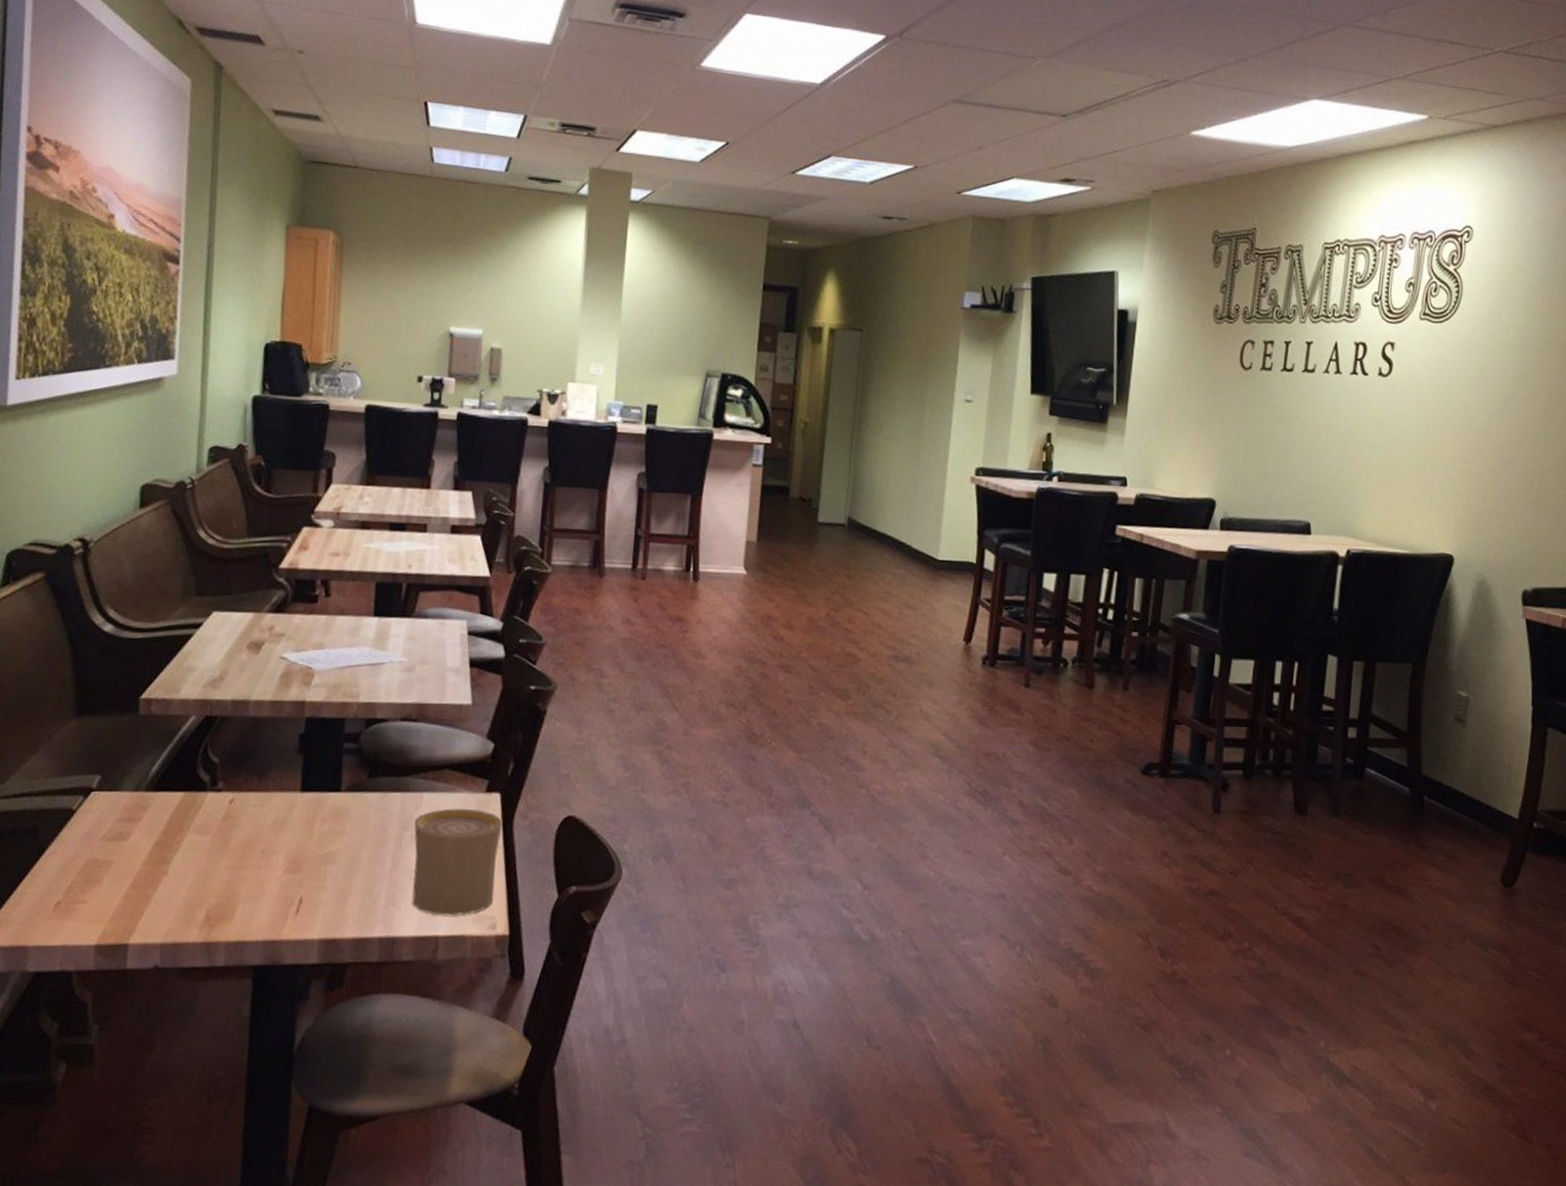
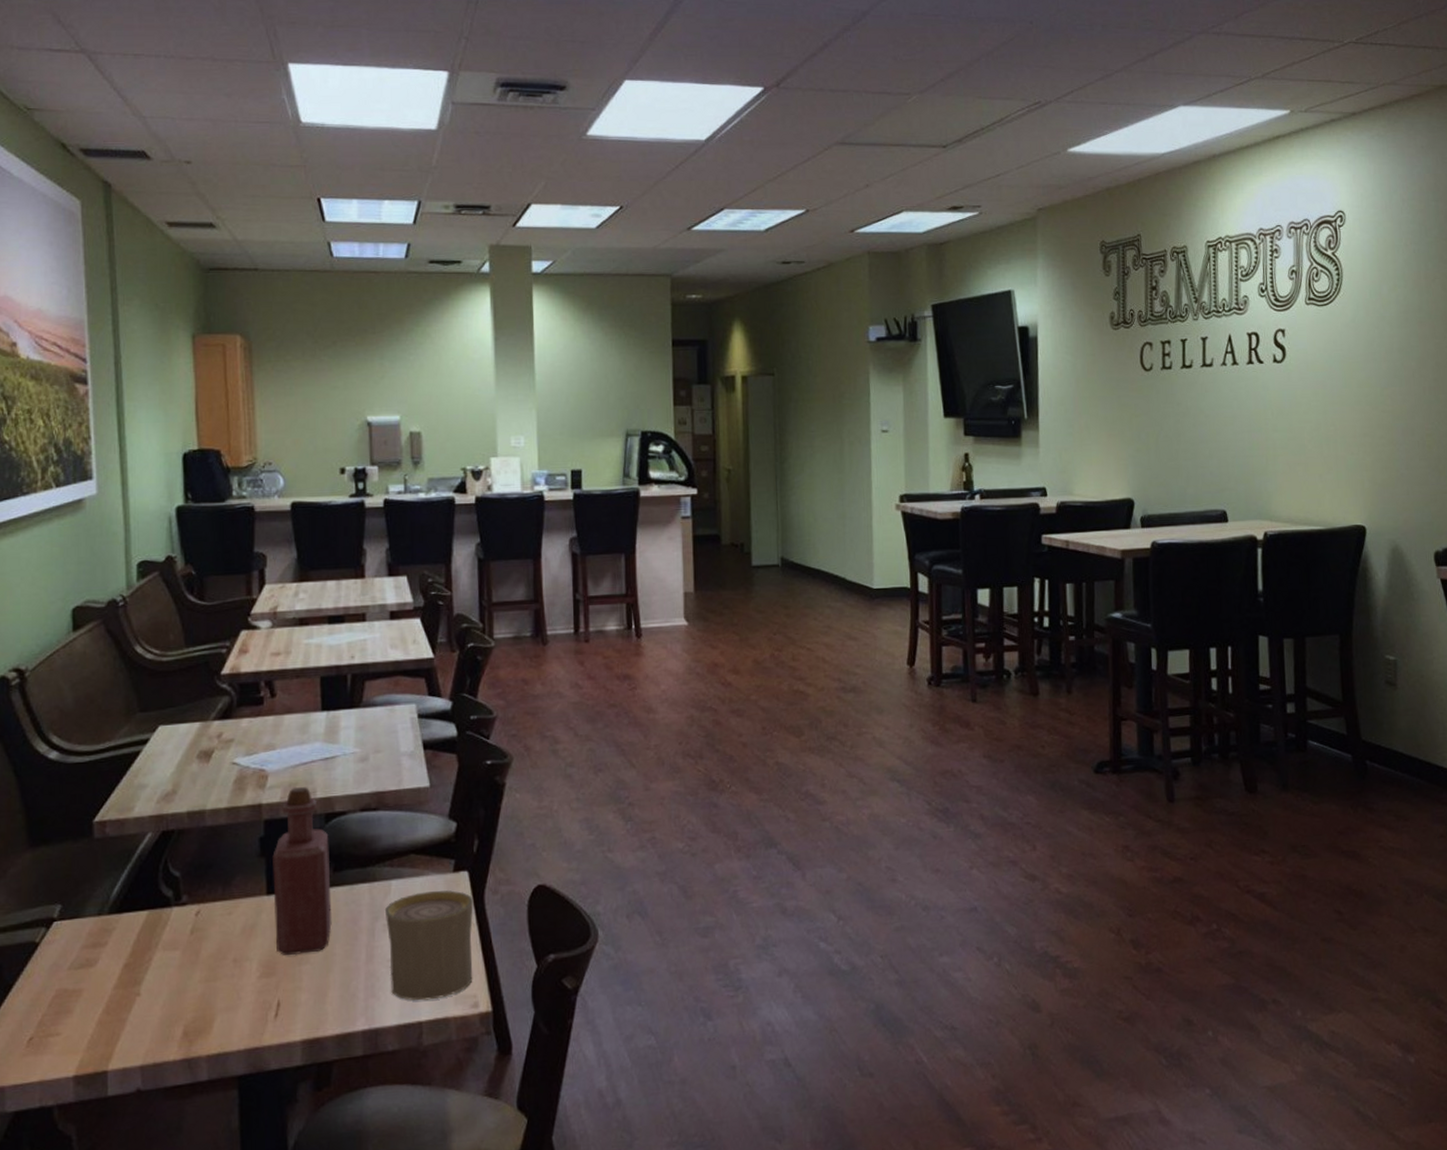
bottle: none [304,688,368,855] -> present [272,786,332,956]

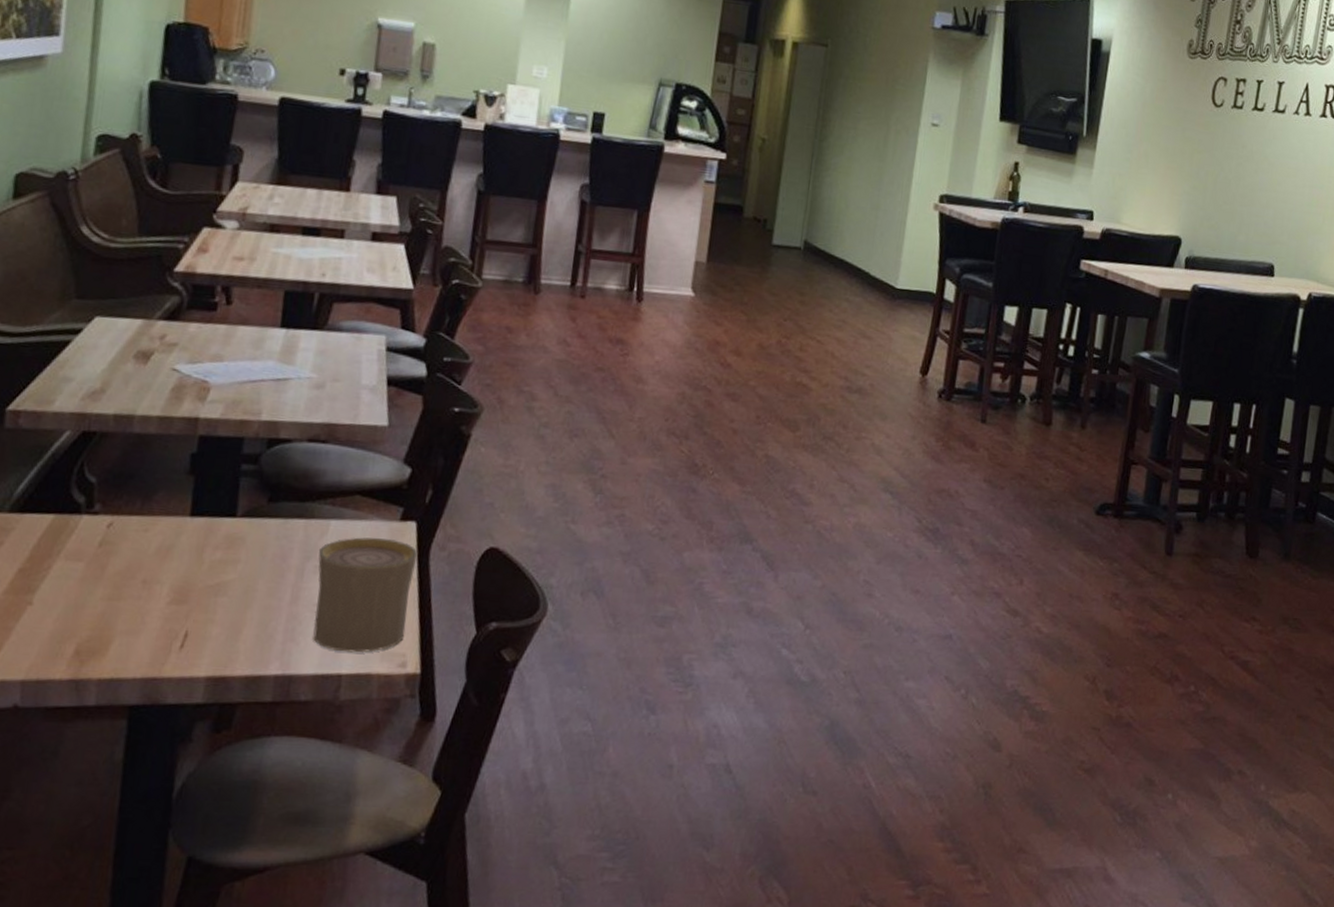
bottle: present [272,786,332,956] -> none [192,404,269,586]

